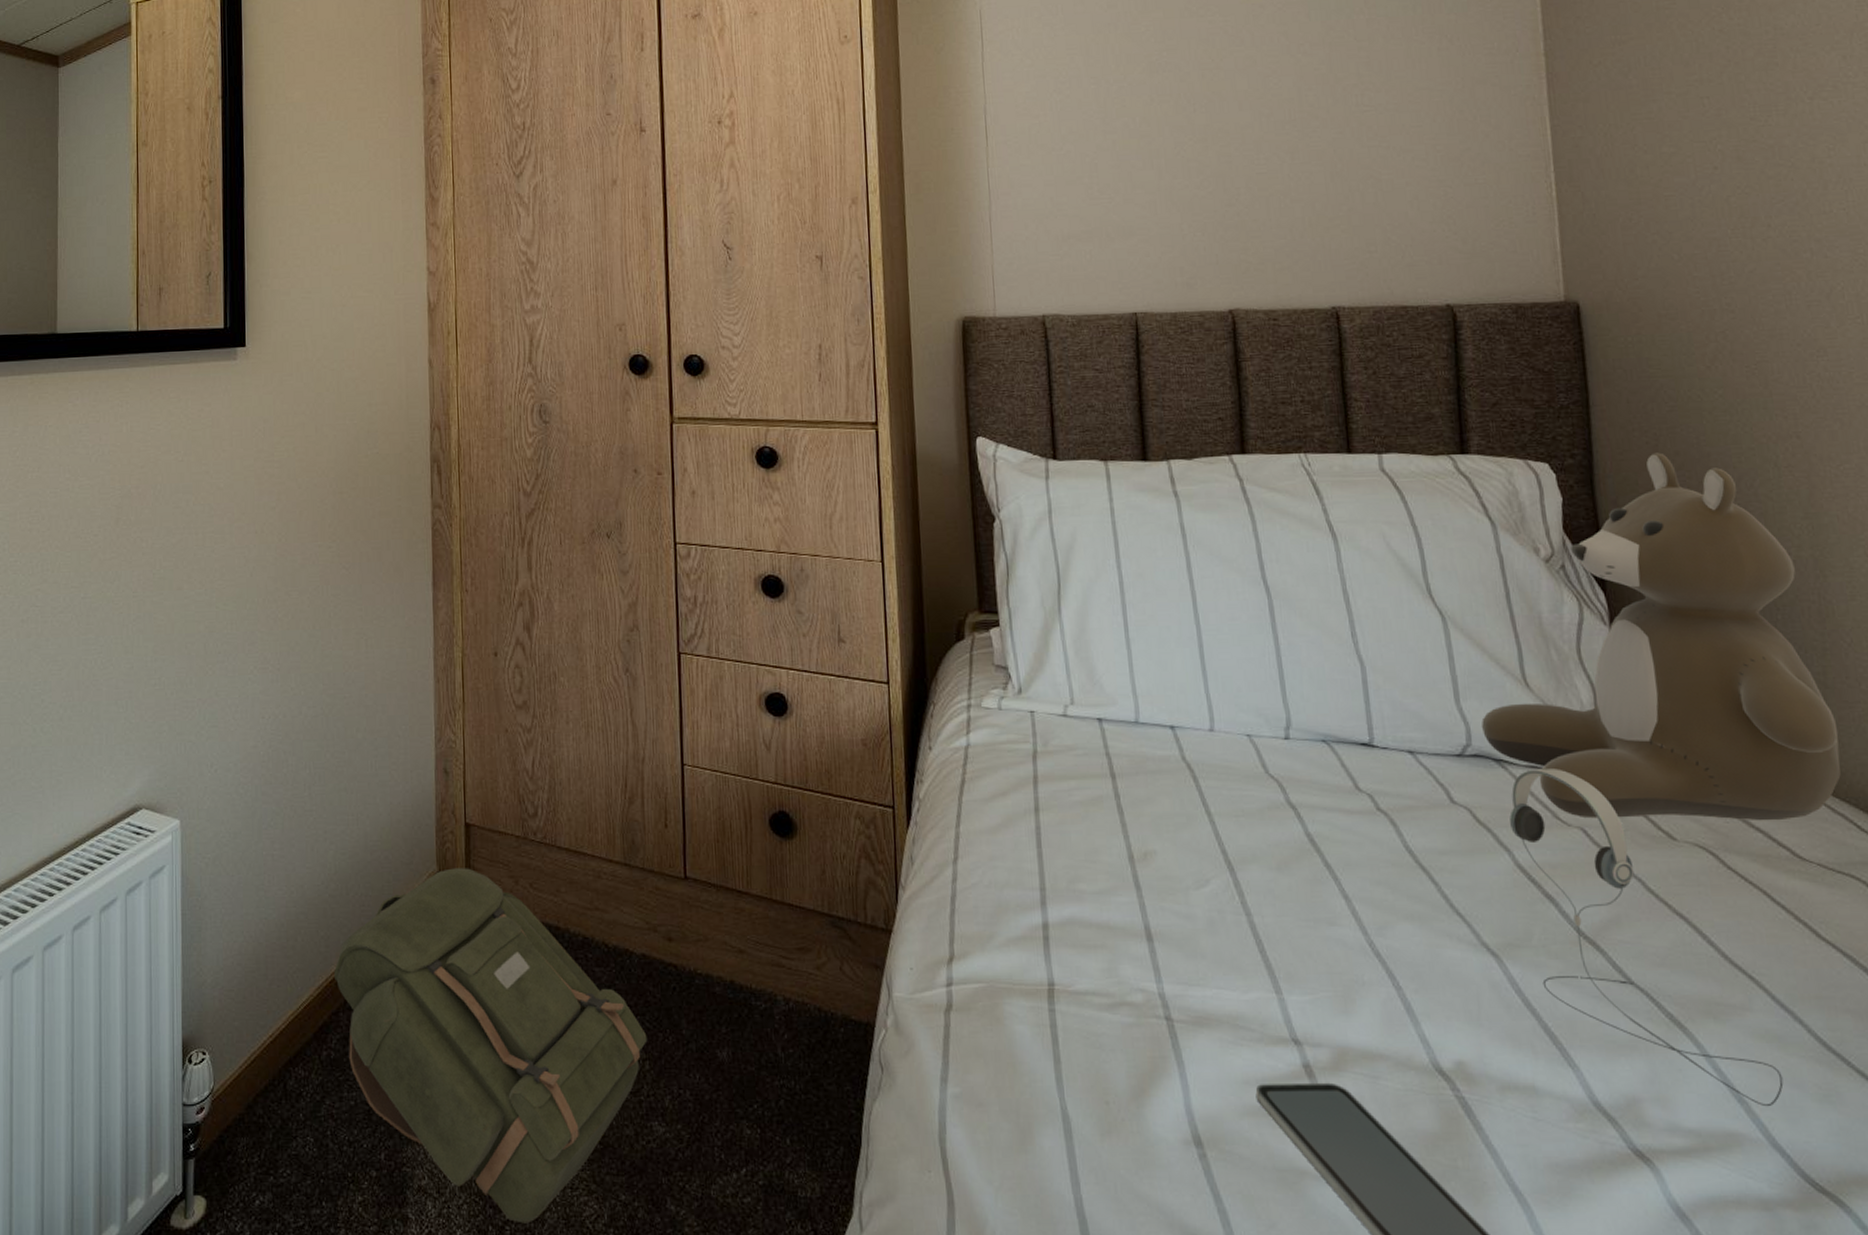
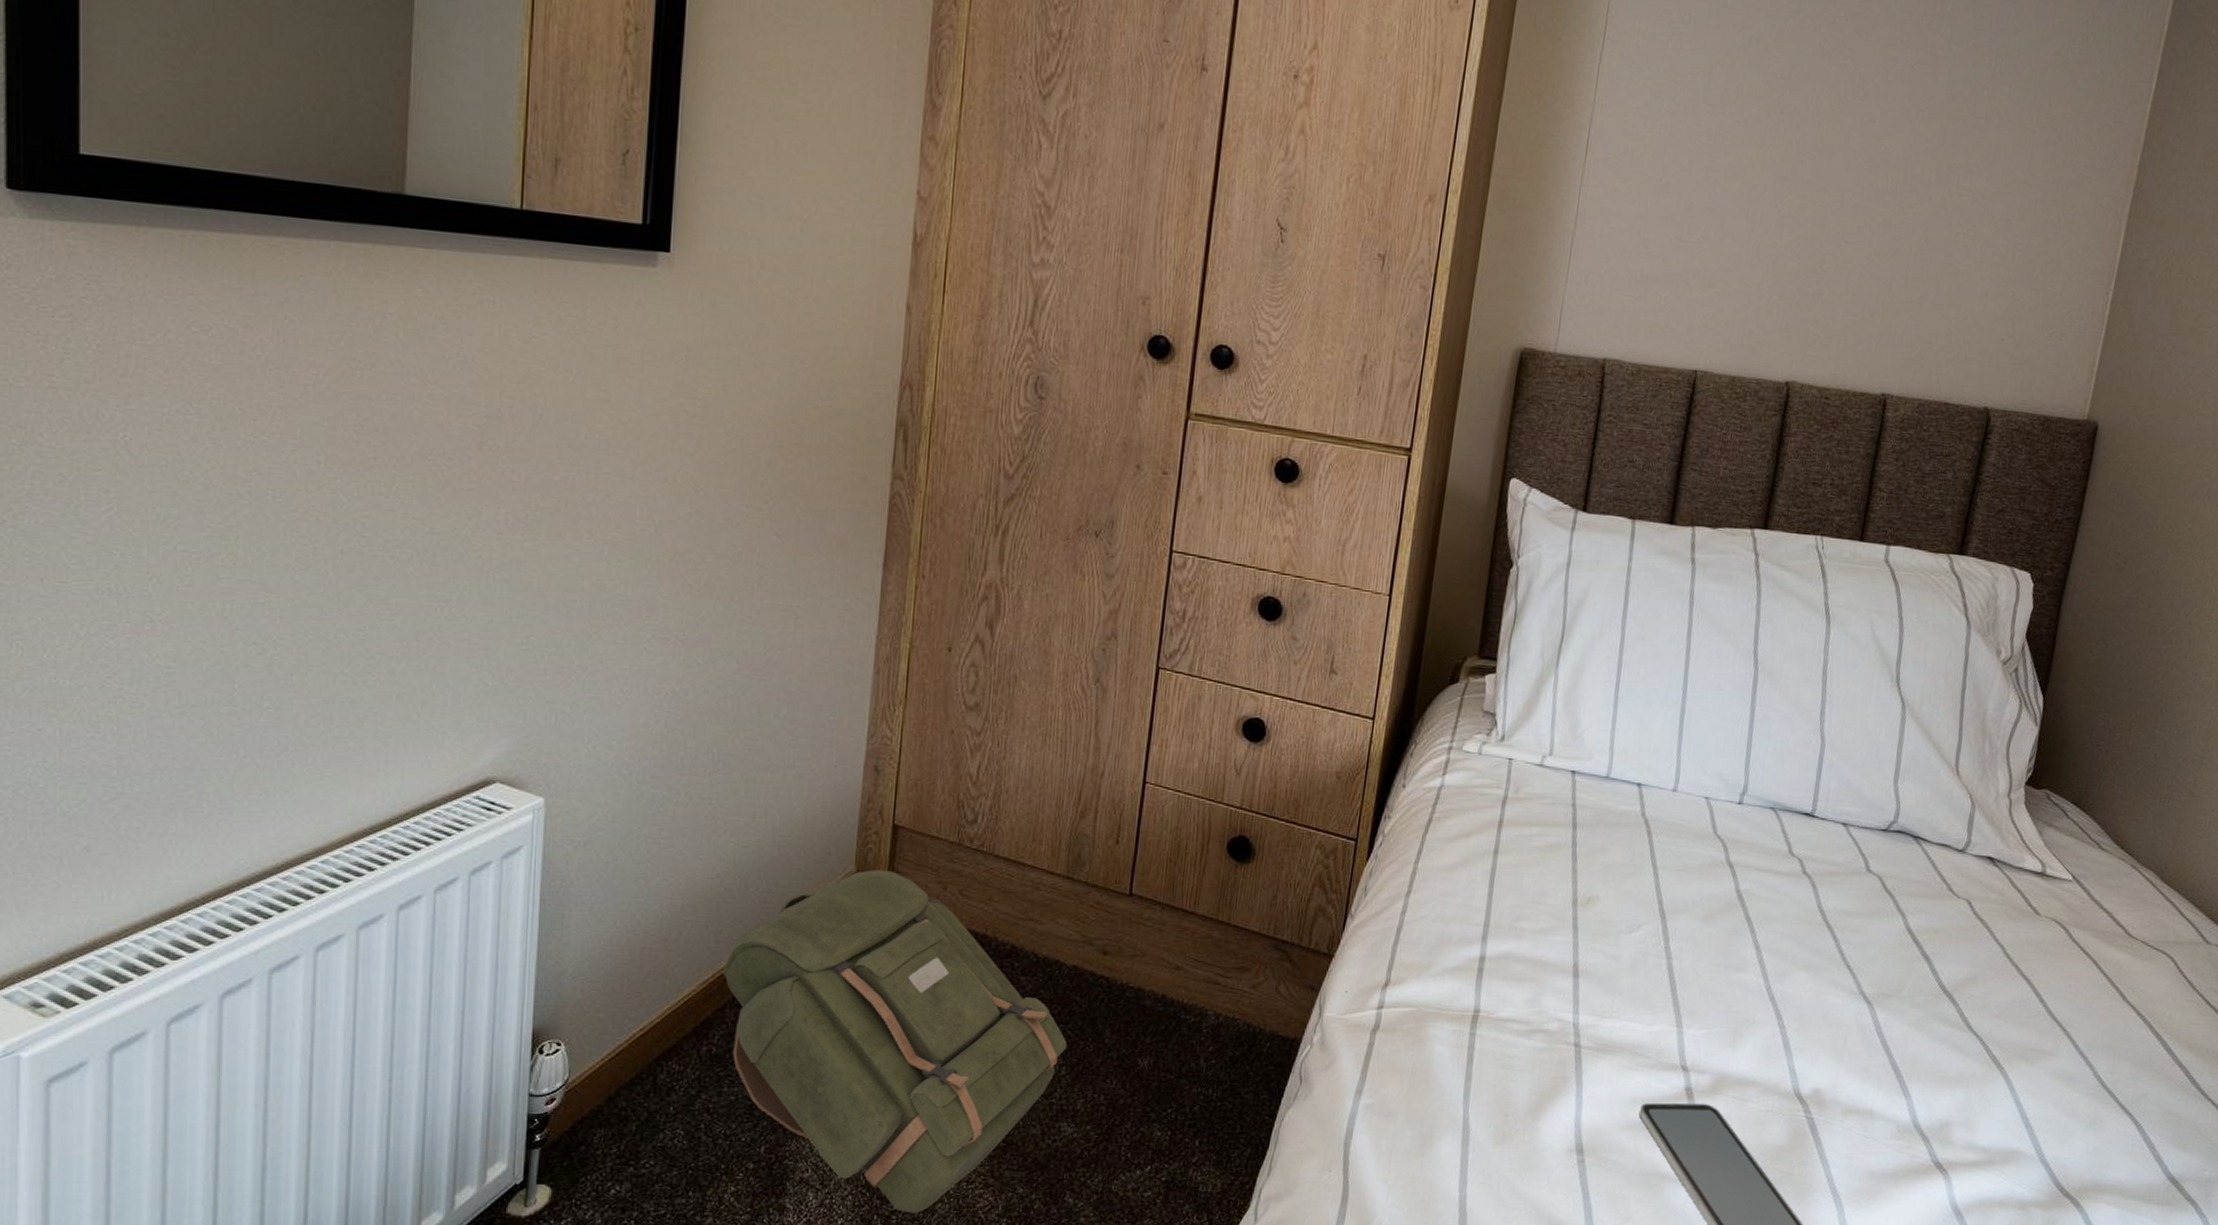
teddy bear: present [1481,452,1841,821] -> none [1909,574,2201,904]
headphones: present [1510,769,1784,1107] -> none [1901,847,2064,1131]

